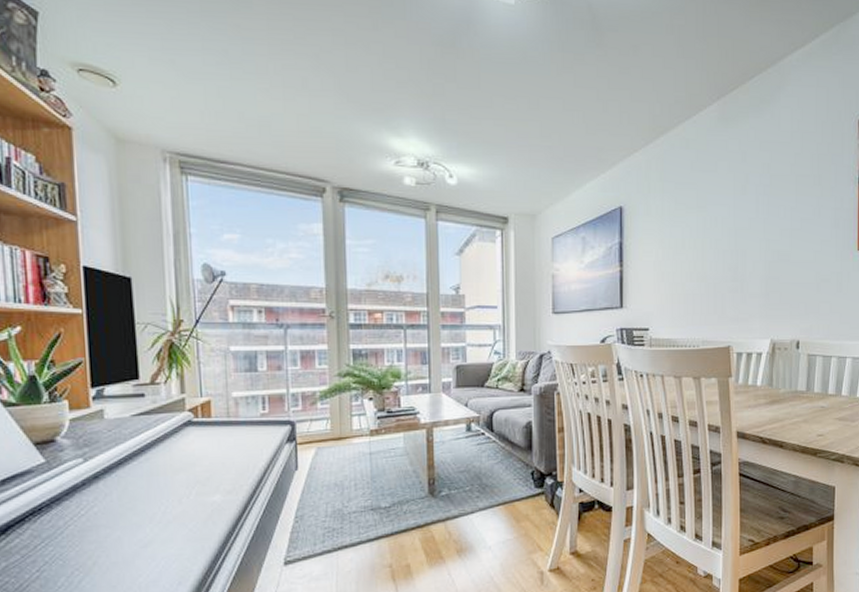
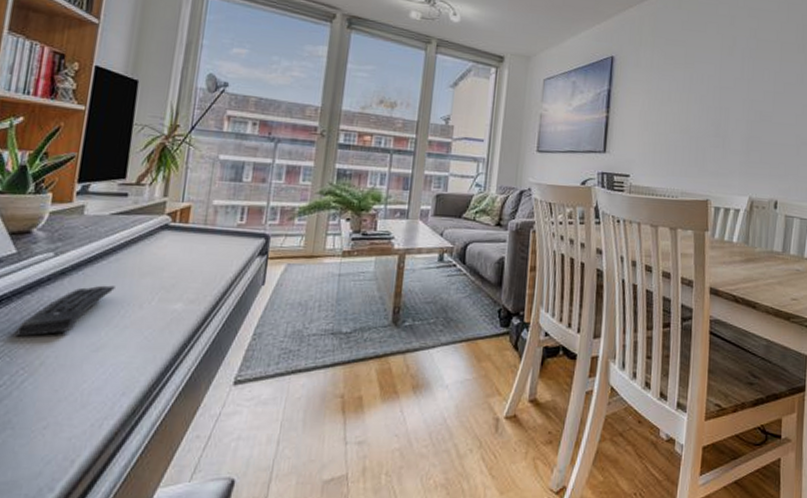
remote control: none [63,484,151,541] -> present [16,285,115,337]

